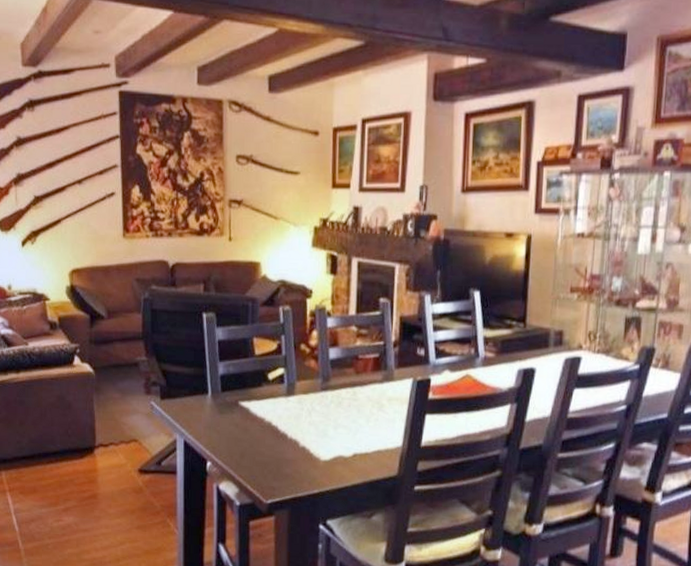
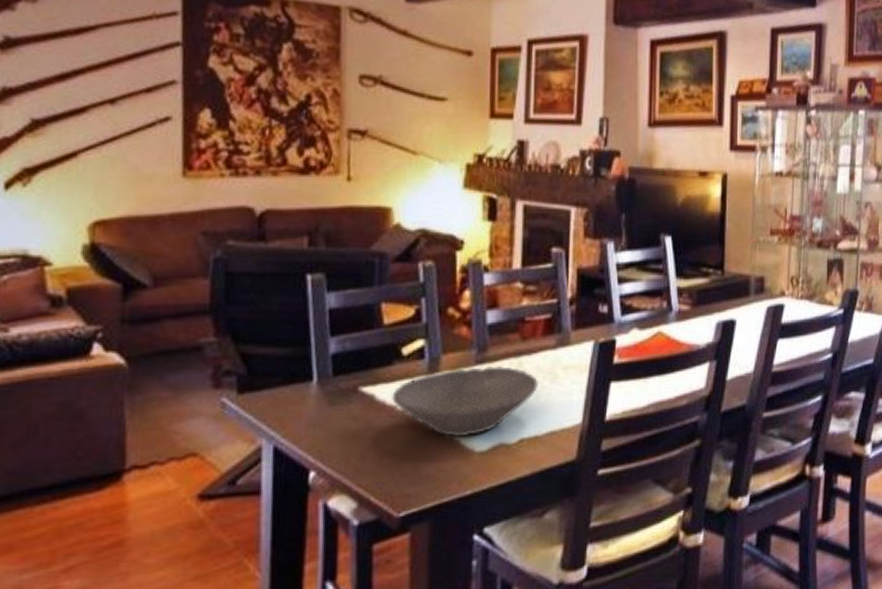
bowl: none [261,393,369,448] -> present [392,366,540,437]

